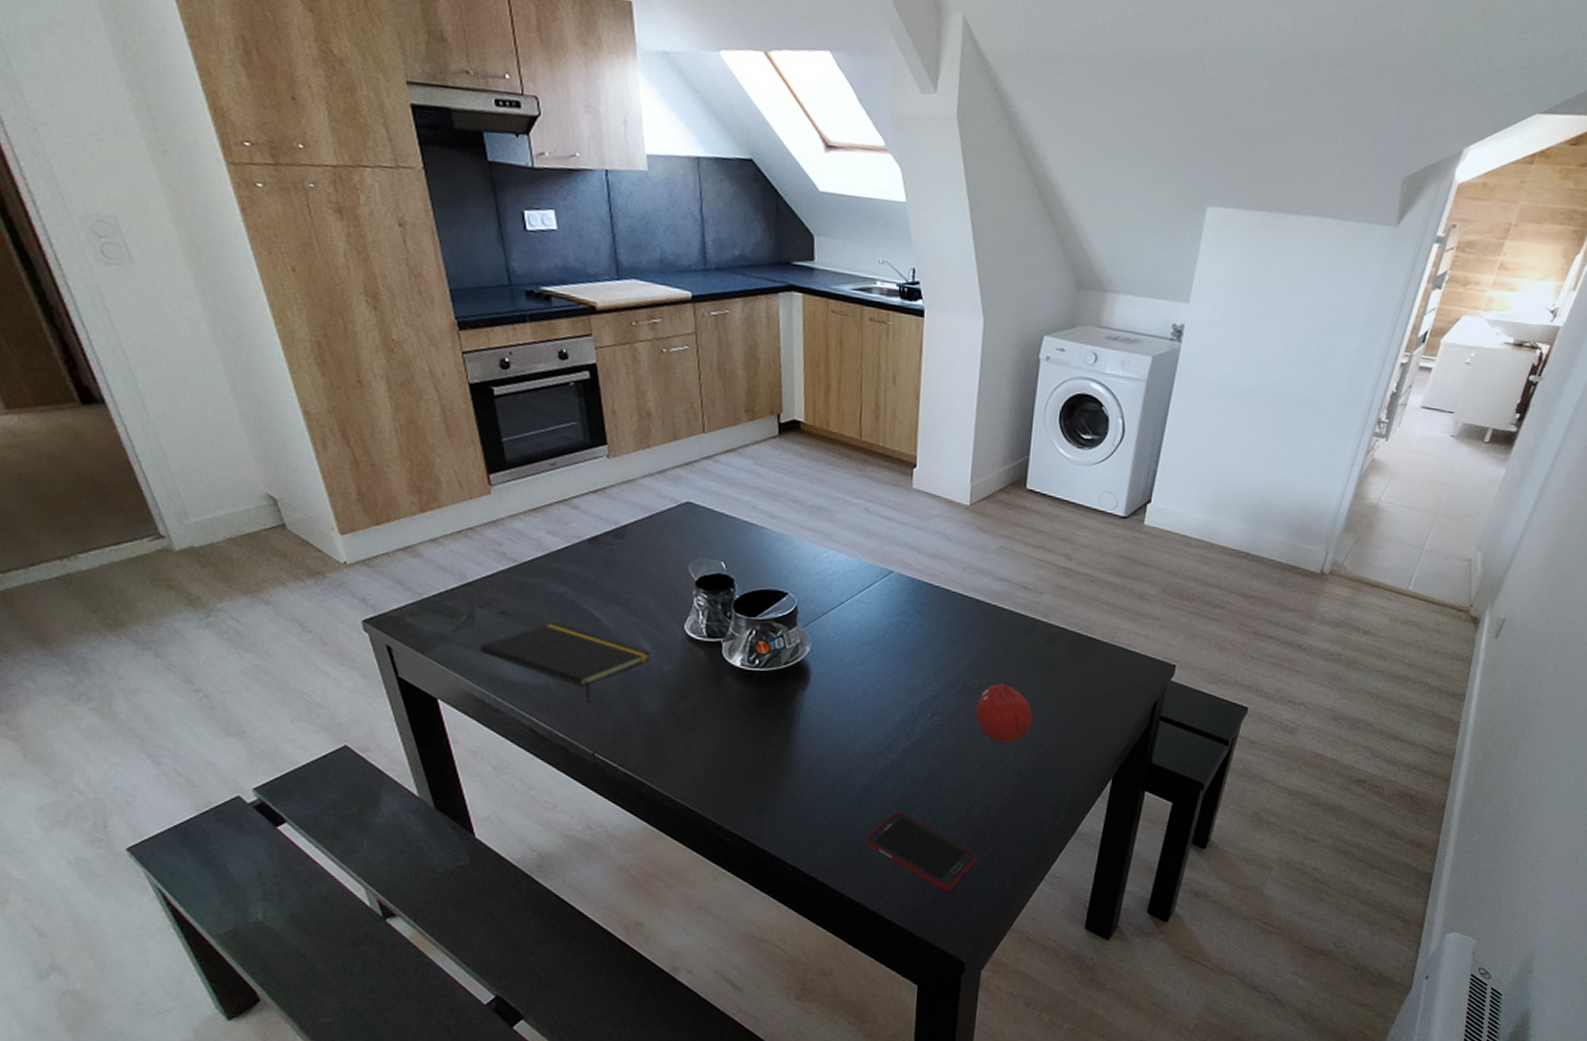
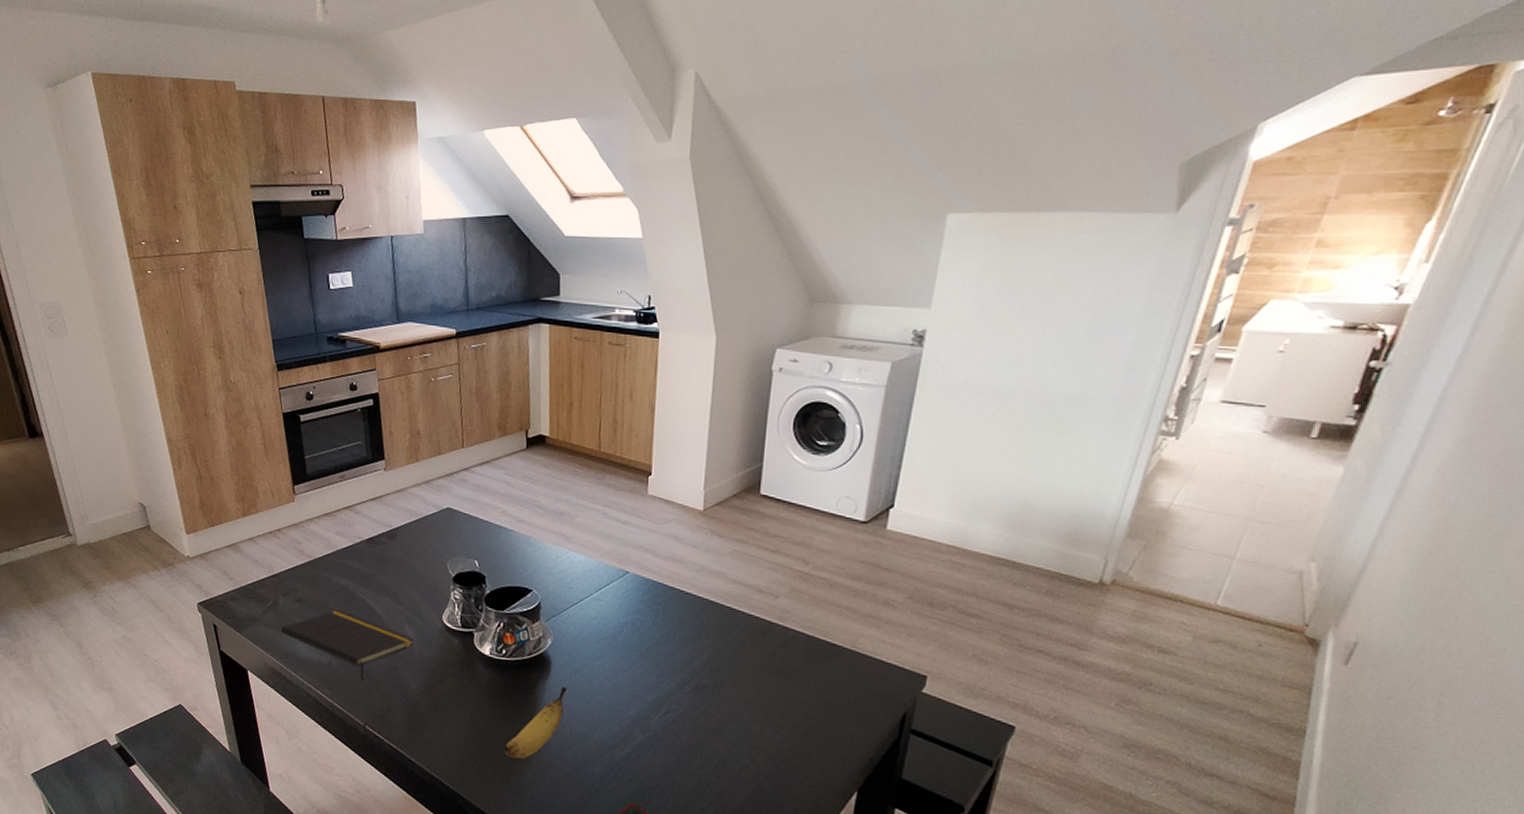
banana: none [759,695,829,776] -> present [503,686,568,759]
fruit: present [976,683,1033,743] -> none [710,684,769,745]

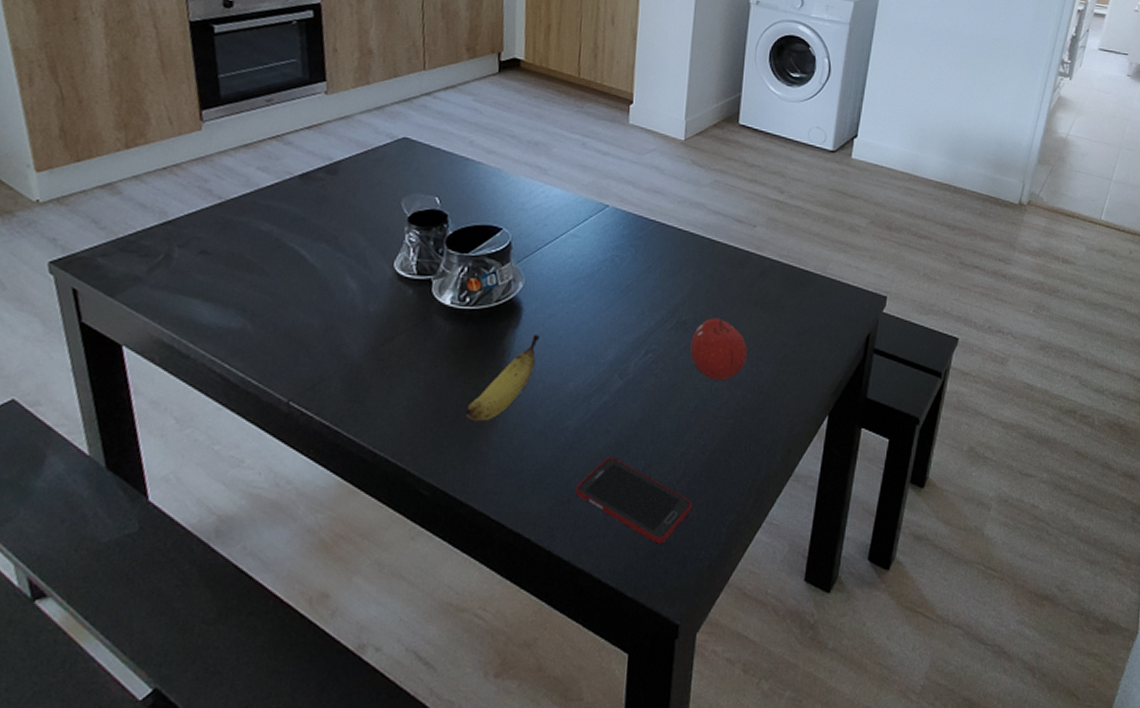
notepad: present [280,610,414,681] -> none [174,262,357,347]
fruit: none [710,684,769,745] -> present [690,318,747,380]

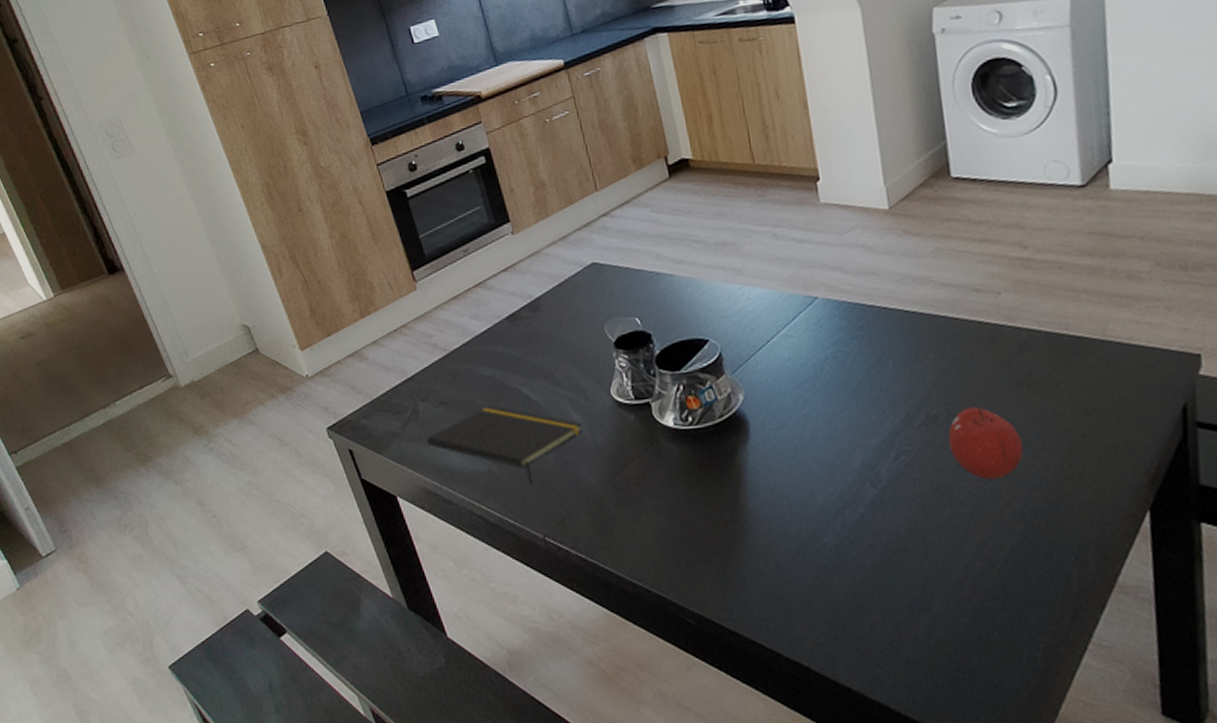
notepad: none [174,262,357,347] -> present [426,405,583,485]
banana: present [465,333,541,422] -> none [712,447,775,545]
cell phone: present [575,457,693,544] -> none [849,575,993,672]

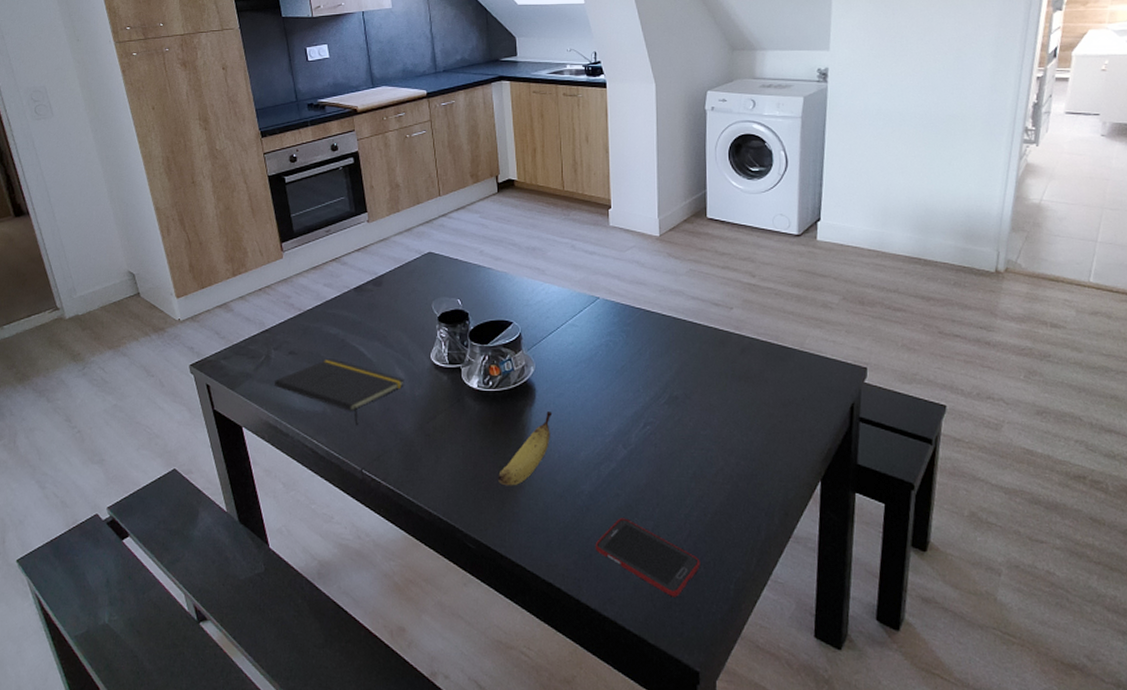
banana: none [712,447,775,545] -> present [497,410,553,486]
cell phone: none [849,575,993,672] -> present [595,518,700,597]
fruit: present [948,406,1023,479] -> none [684,392,737,449]

